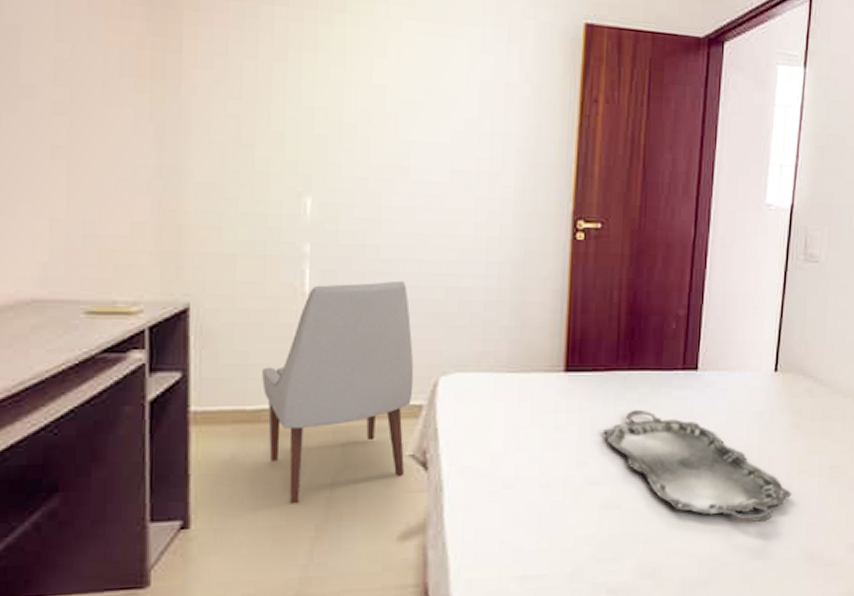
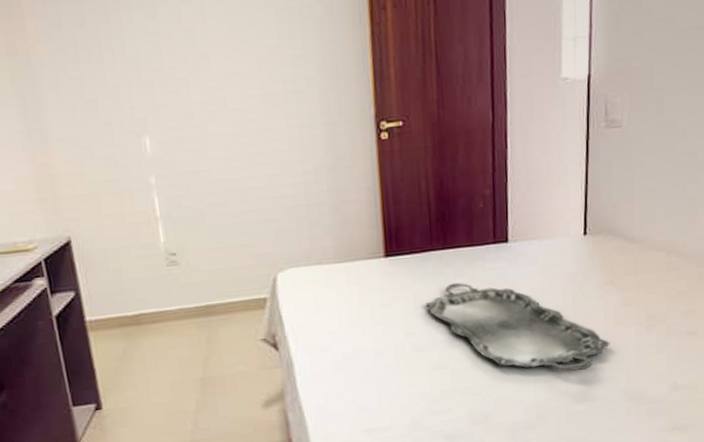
chair: present [262,280,414,504] -> none [135,196,259,386]

